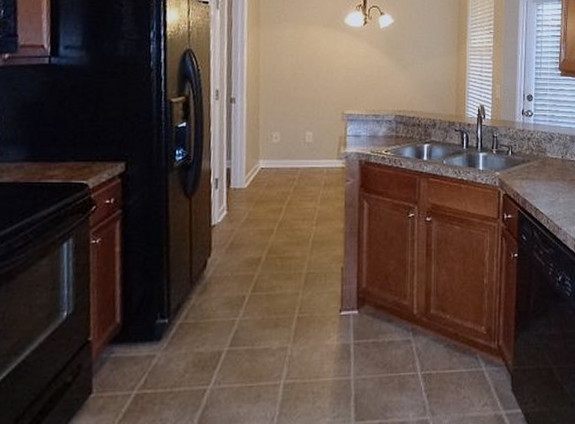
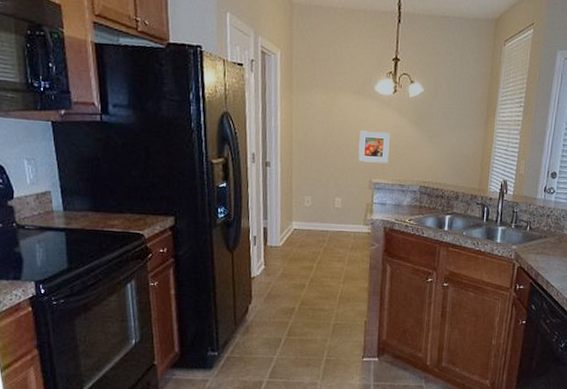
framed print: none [329,62,362,94] -> present [358,130,390,164]

